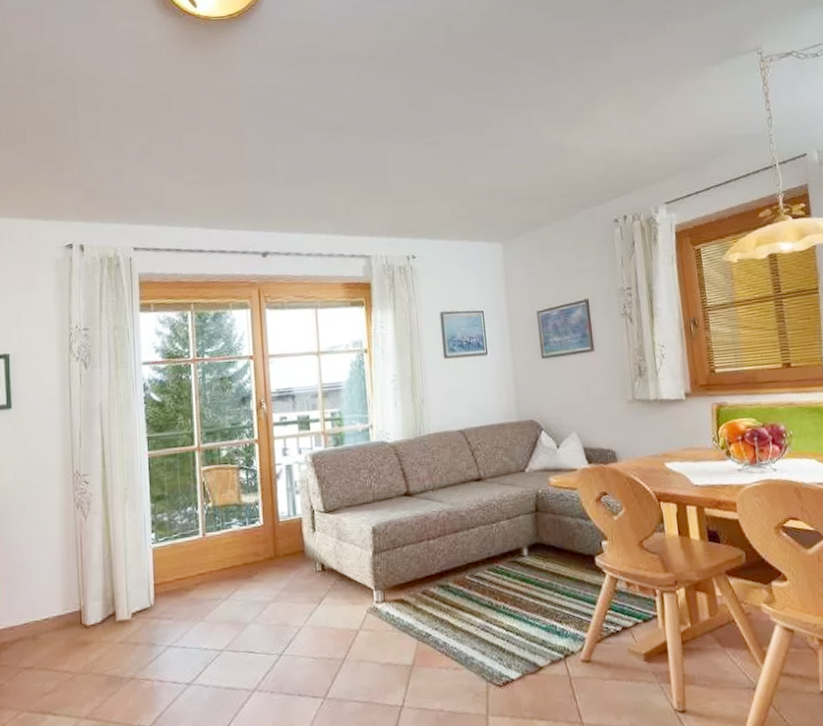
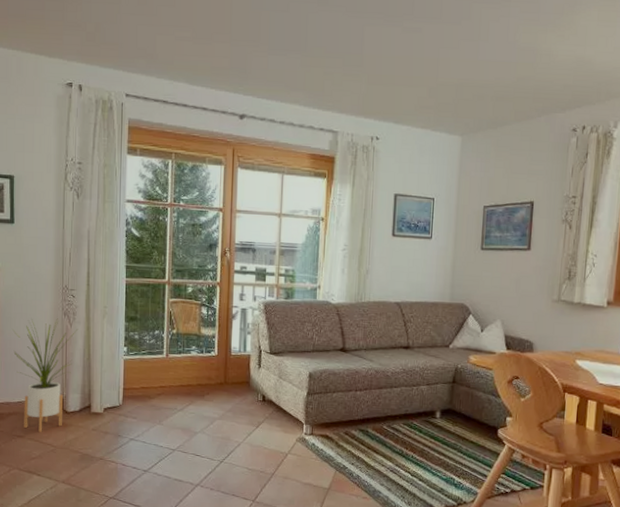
house plant: none [14,512,95,658] -> present [12,318,79,432]

